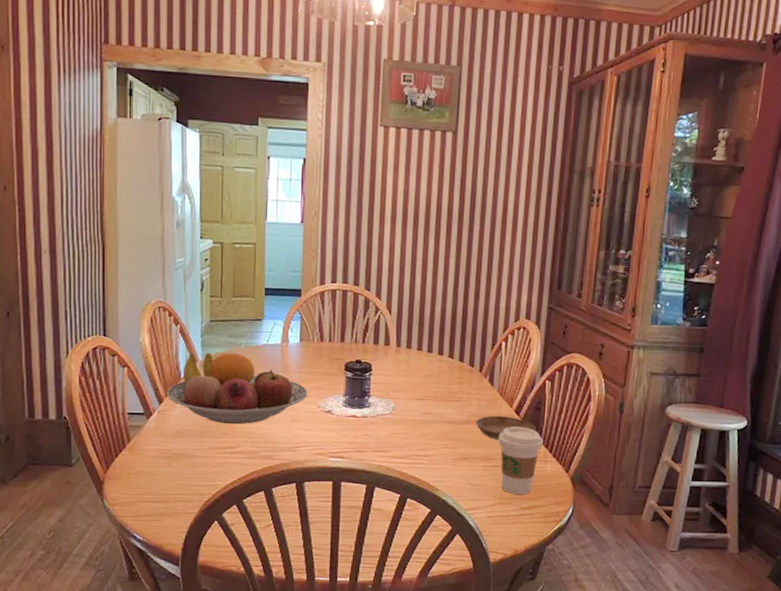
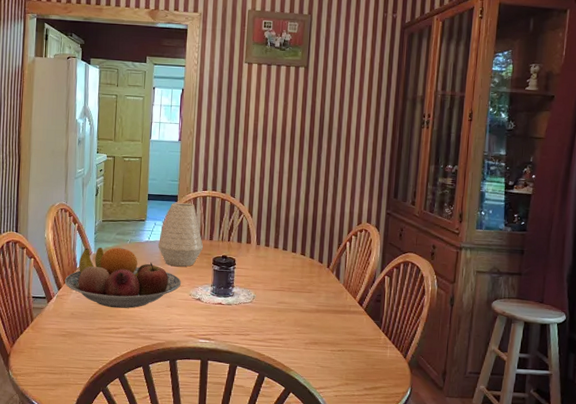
vase: none [278,298,333,375] -> present [157,203,203,267]
saucer: present [475,416,536,440] -> none [324,306,377,327]
coffee cup: present [498,426,543,494] -> none [343,315,383,376]

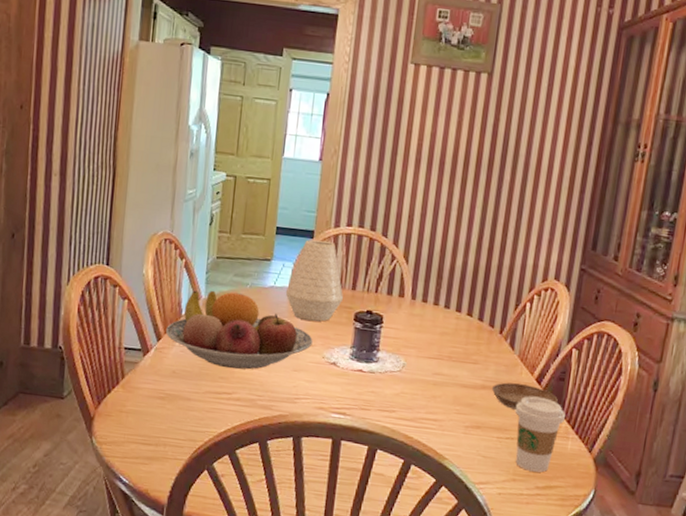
saucer: none [324,306,377,327] -> present [491,382,558,410]
coffee cup: none [343,315,383,376] -> present [515,396,565,472]

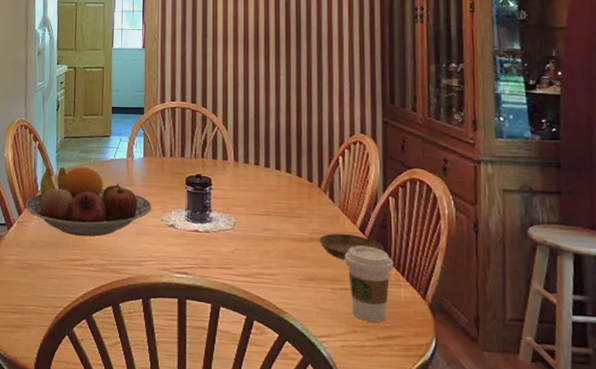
vase: present [285,240,343,322] -> none [124,116,174,188]

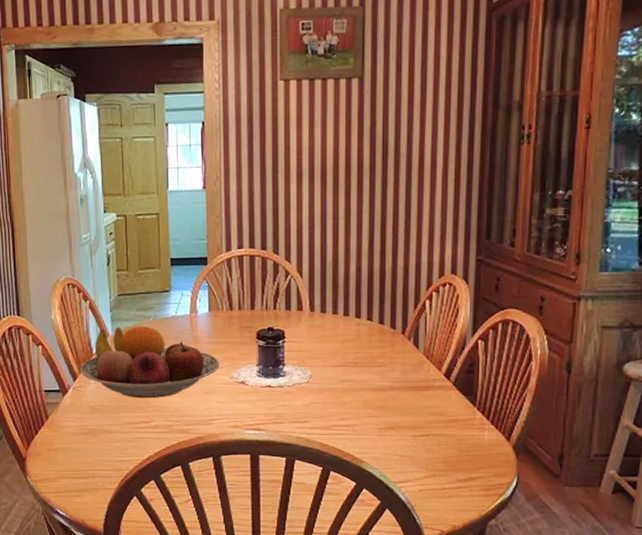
saucer: present [318,233,383,260] -> none [400,381,469,407]
coffee cup: present [344,245,393,322] -> none [427,392,478,465]

